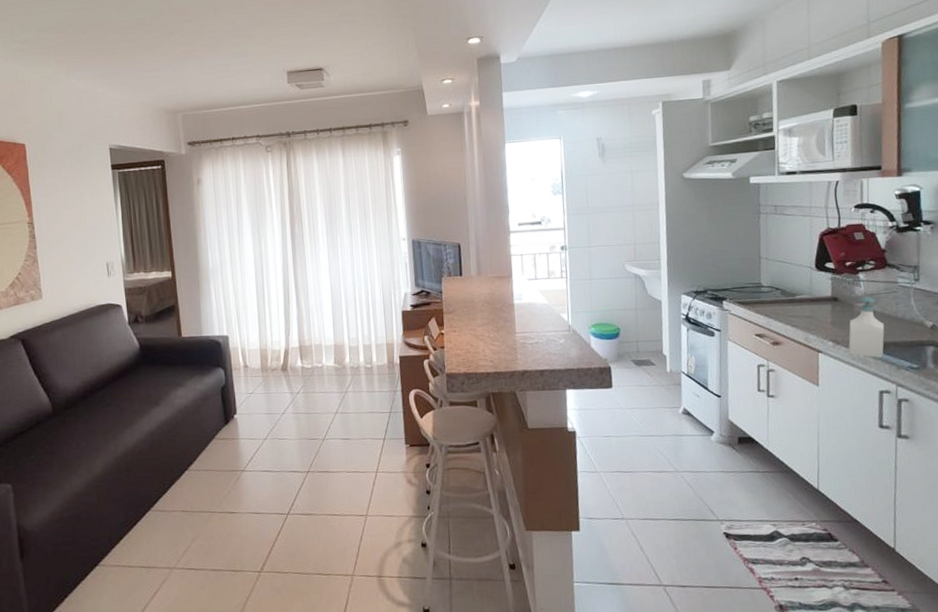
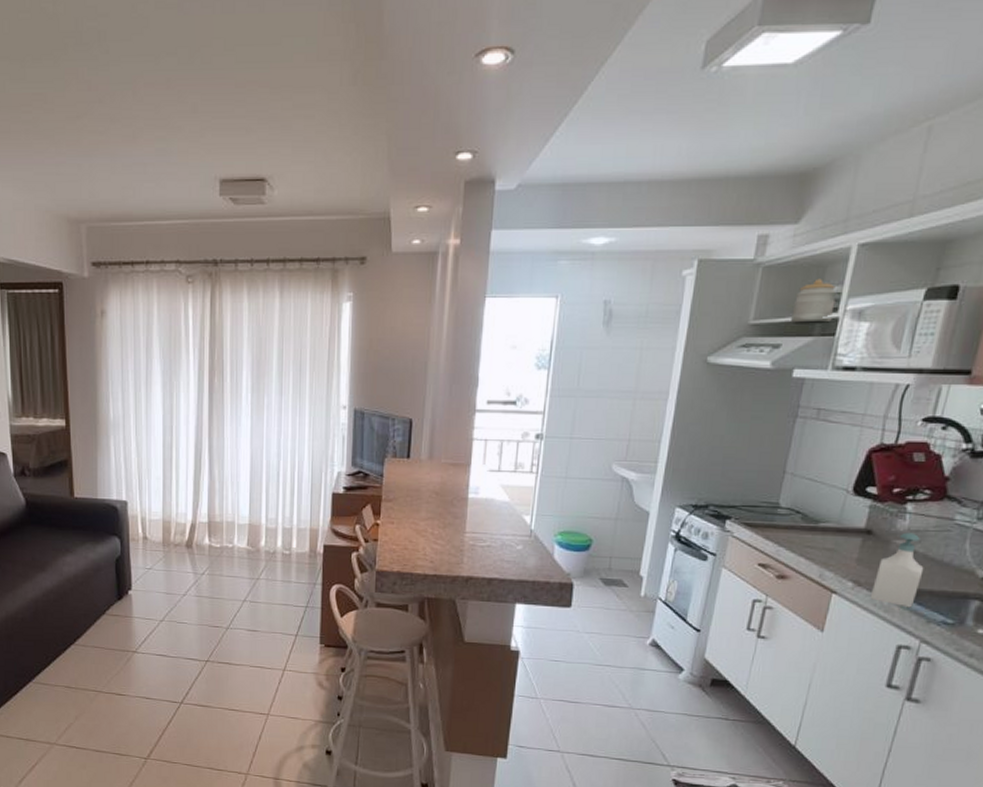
jar: none [739,108,770,144] -> present [791,279,838,324]

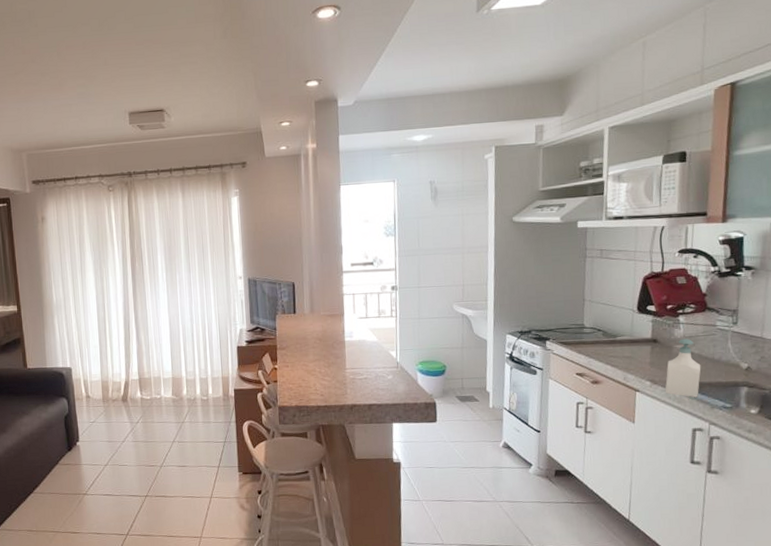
jar: present [791,279,838,324] -> none [569,154,600,188]

